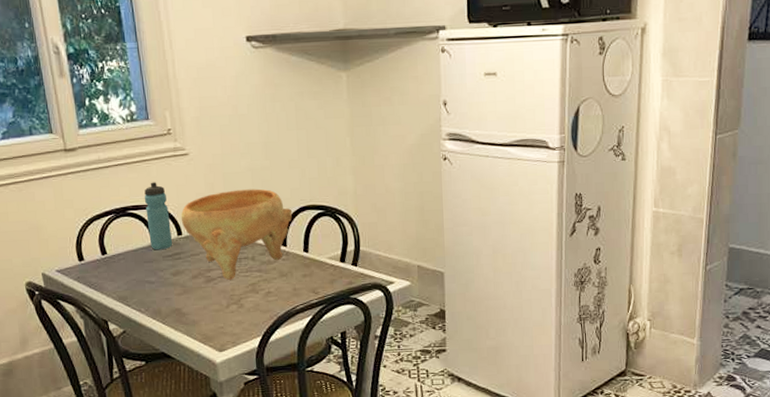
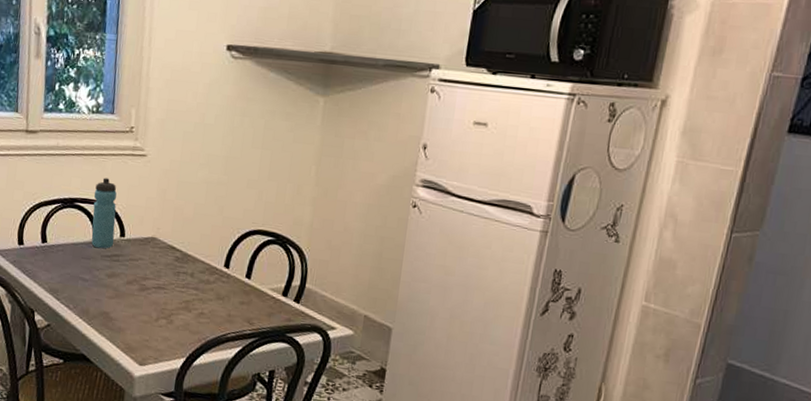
decorative bowl: present [181,189,293,280] -> none [126,200,242,293]

